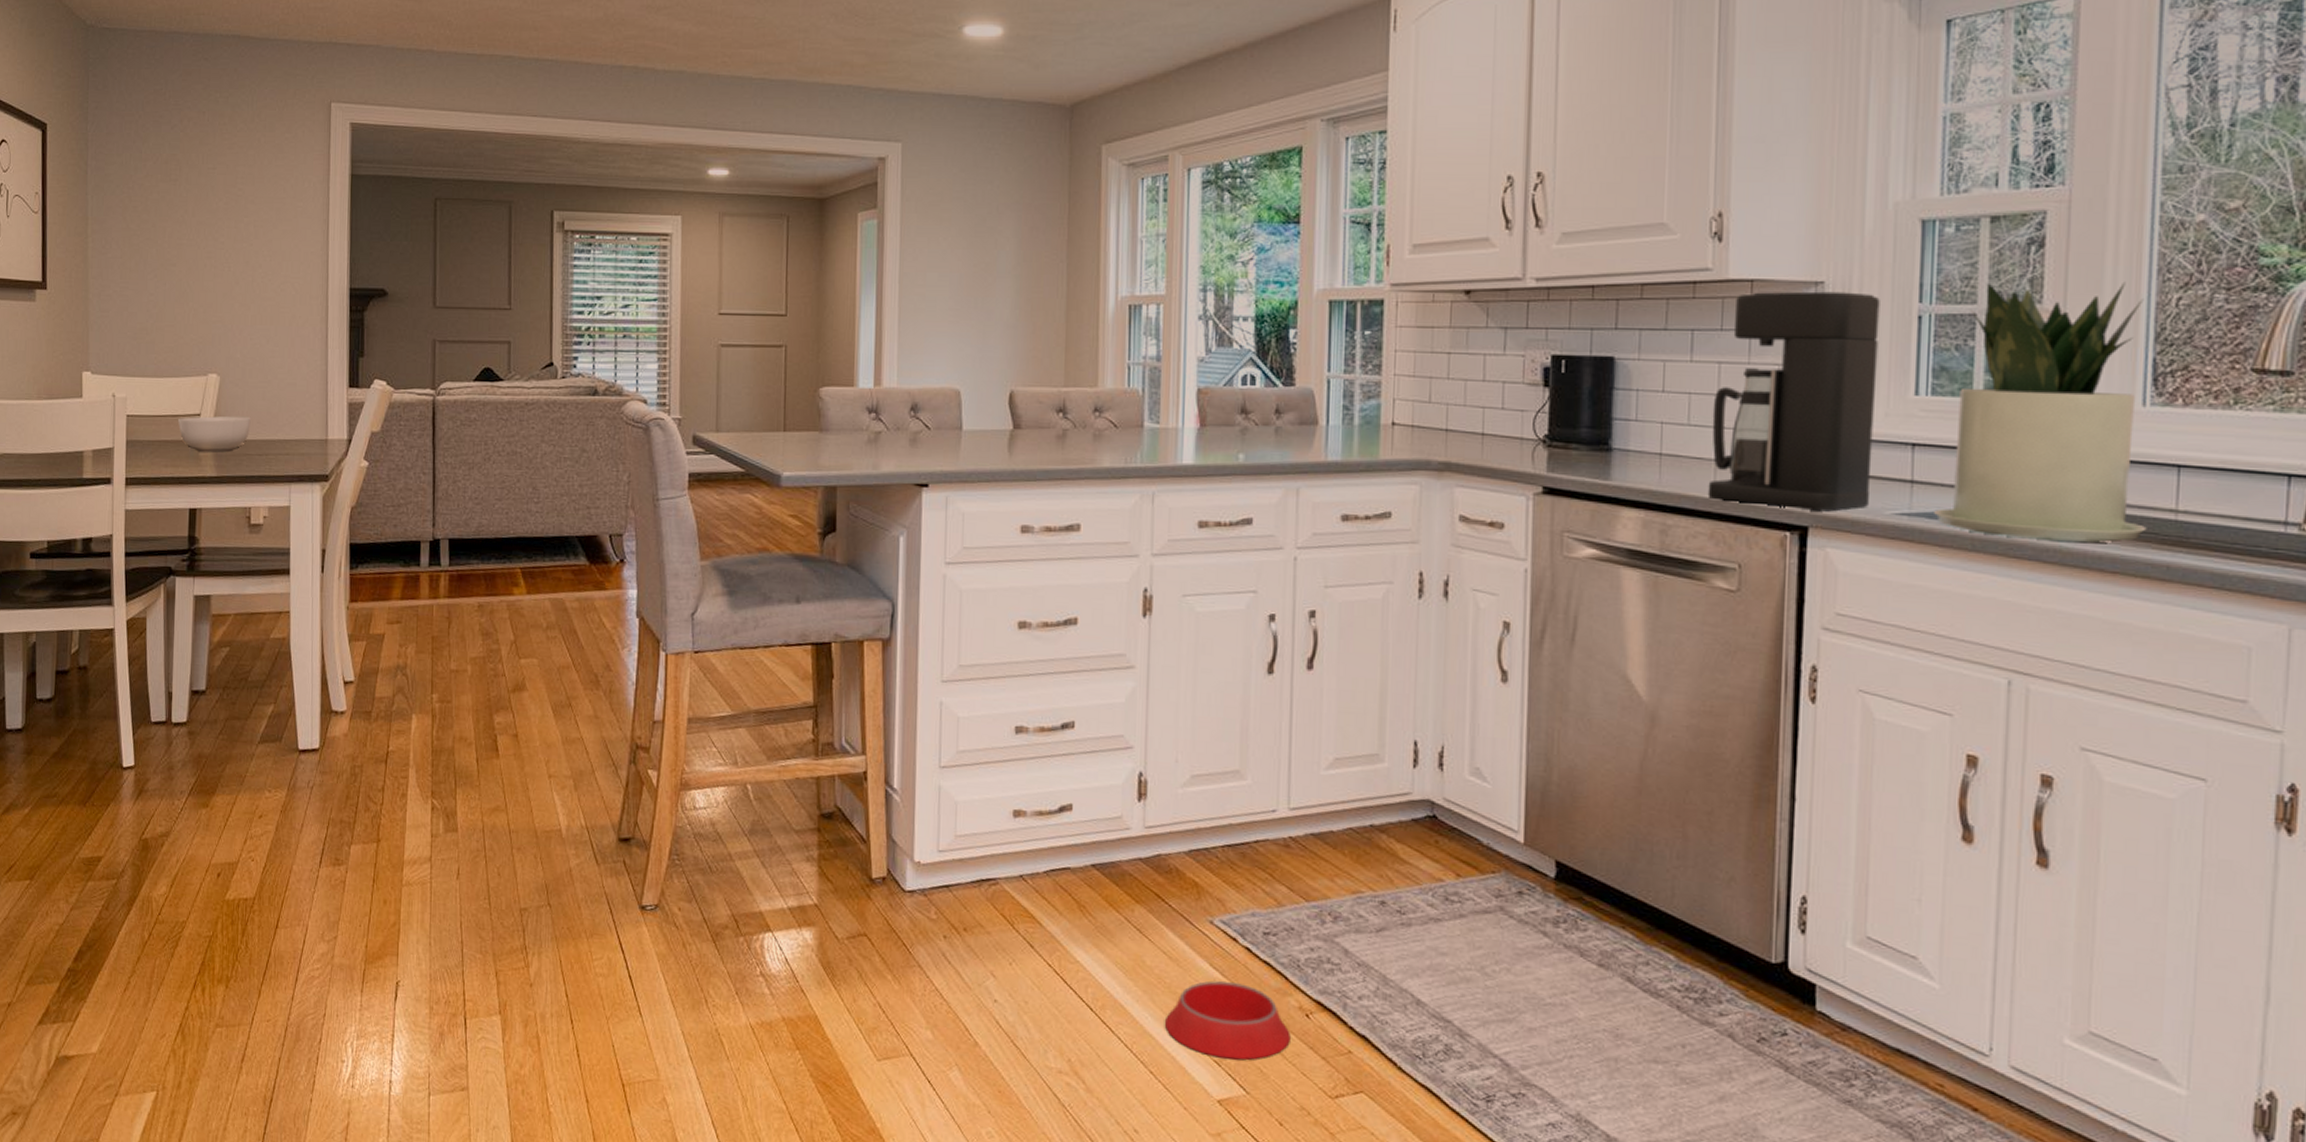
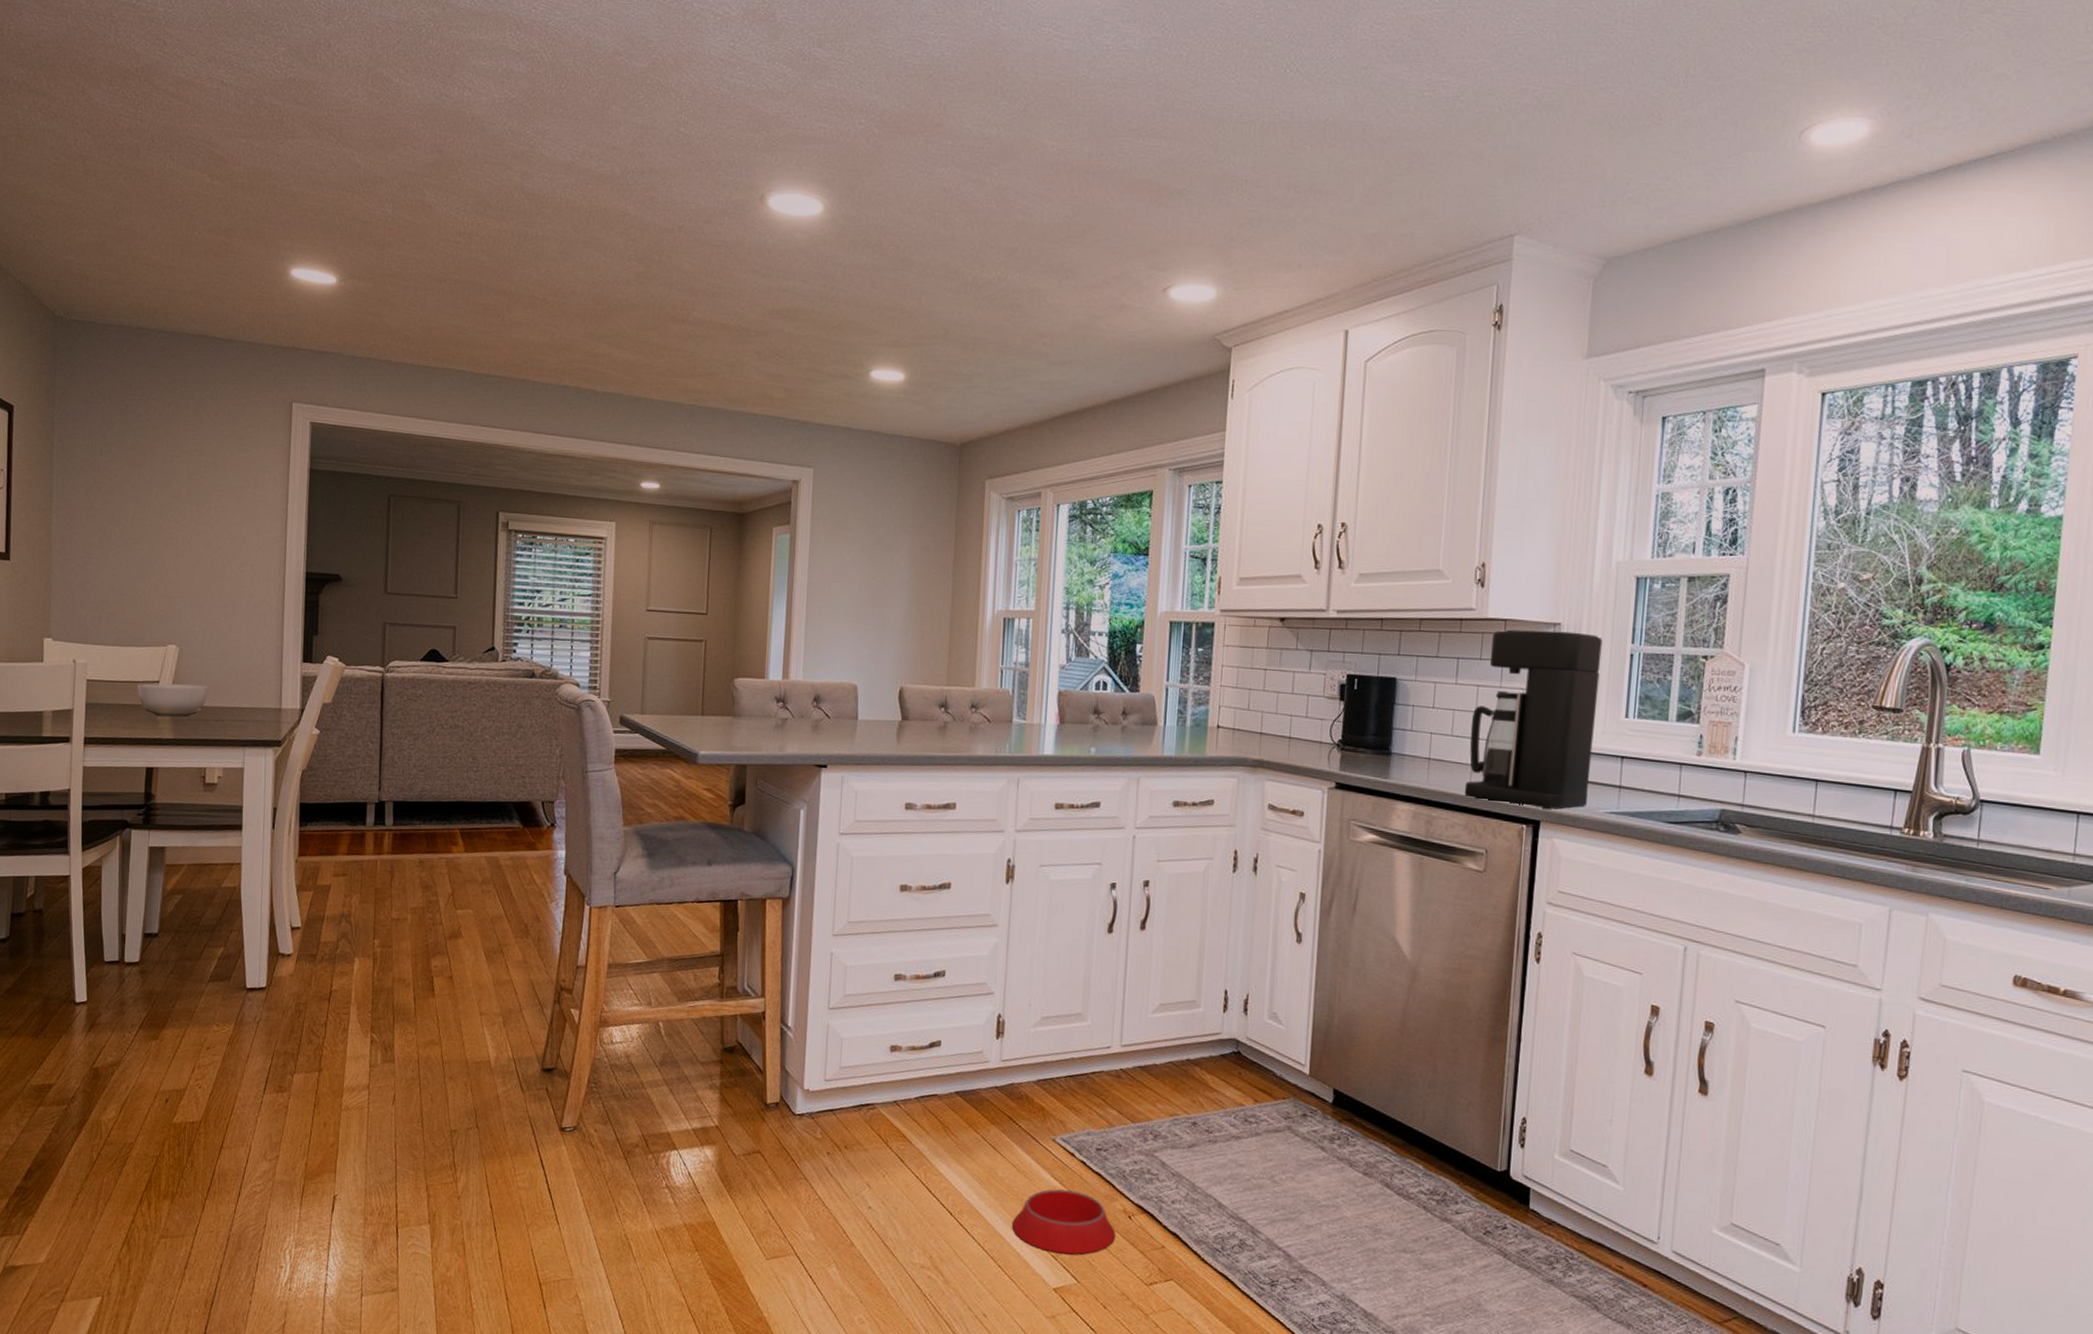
planter: present [1934,281,2147,543] -> none [1636,631,1798,840]

